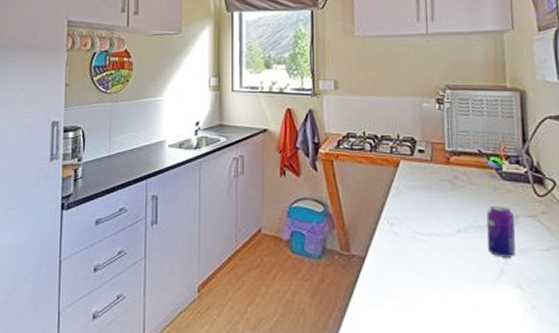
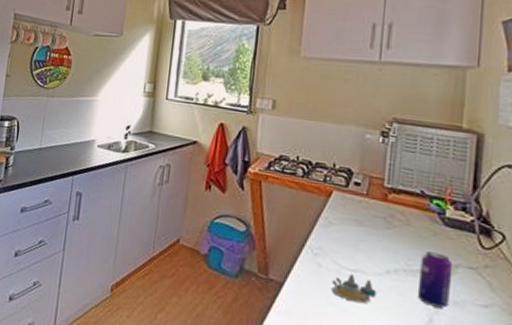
salt and pepper shaker set: none [409,238,451,265] -> present [331,274,377,304]

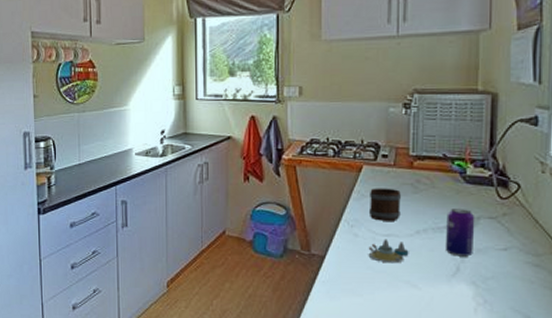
mug: none [335,216,372,256] -> present [368,188,401,221]

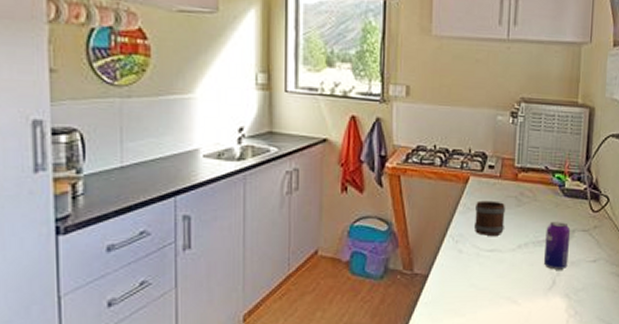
salt and pepper shaker set: present [368,239,409,264] -> none [472,254,511,280]

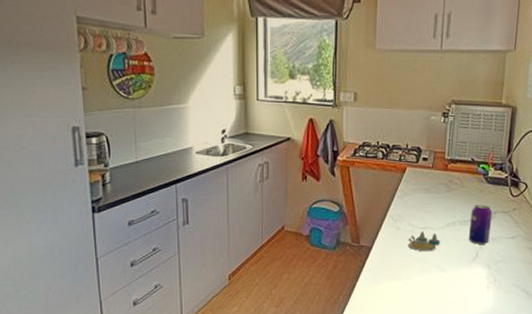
salt and pepper shaker set: none [472,254,511,280] -> present [408,231,440,252]
mug: present [473,200,505,236] -> none [409,187,436,216]

